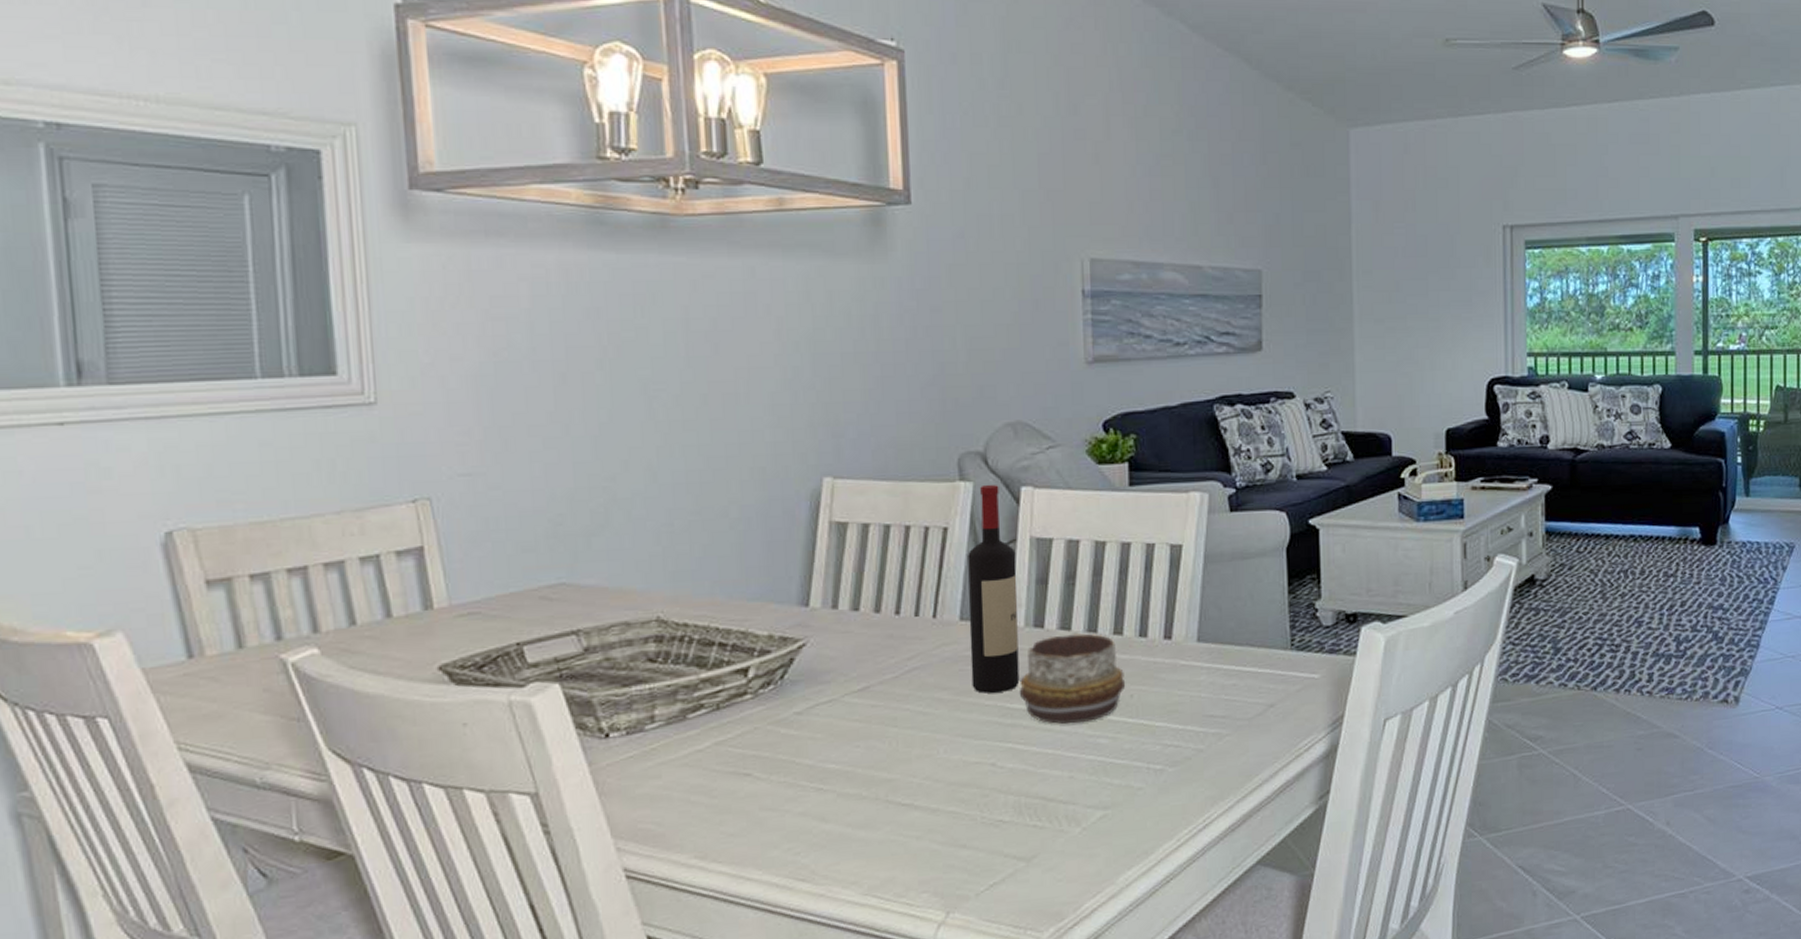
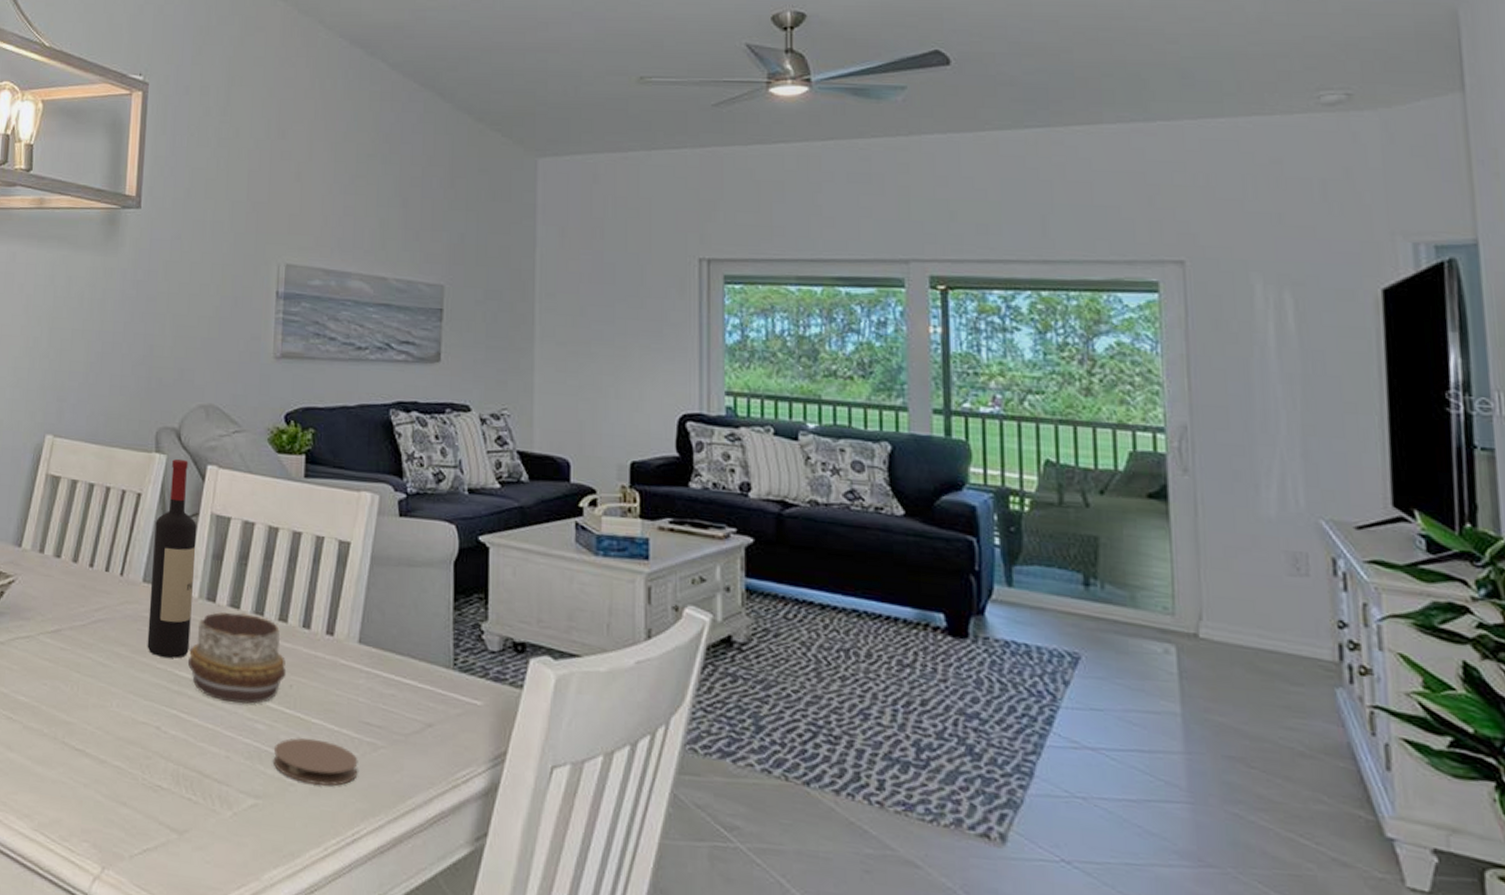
coaster: none [1118,740,1205,785] -> present [273,738,358,786]

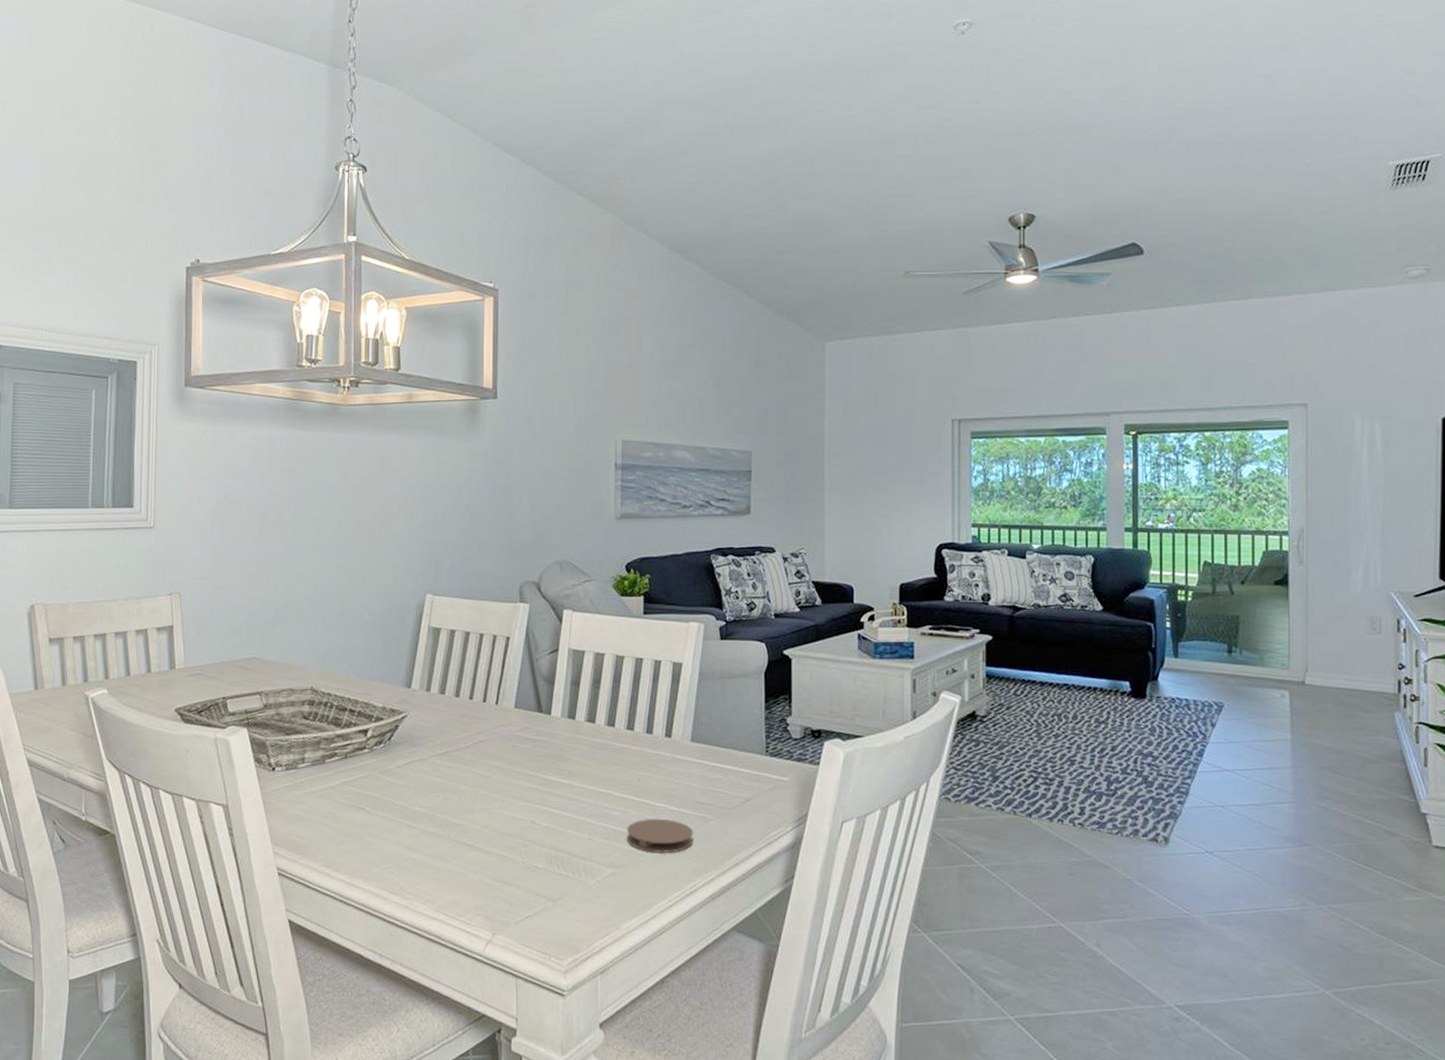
wine bottle: present [147,459,197,659] -> none [520,607,557,766]
decorative bowl: present [188,612,287,704] -> none [555,726,635,797]

